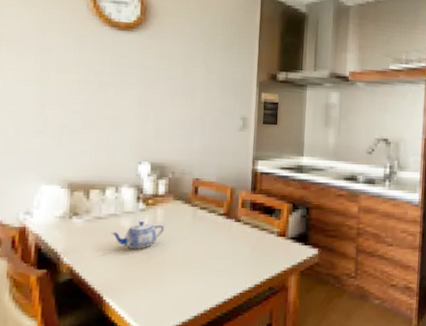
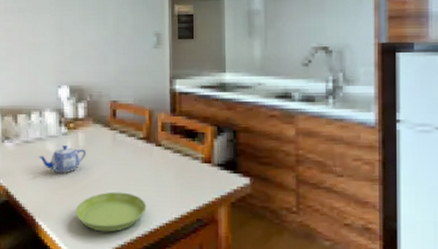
saucer: none [148,266,222,305] -> present [75,191,147,232]

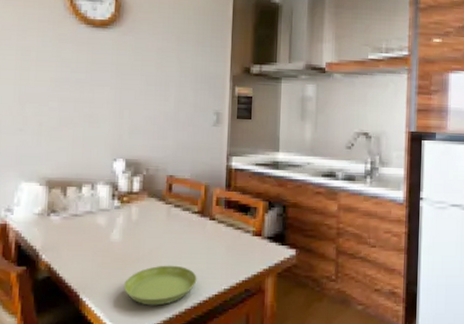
teapot: present [38,144,86,174] -> none [87,218,139,248]

